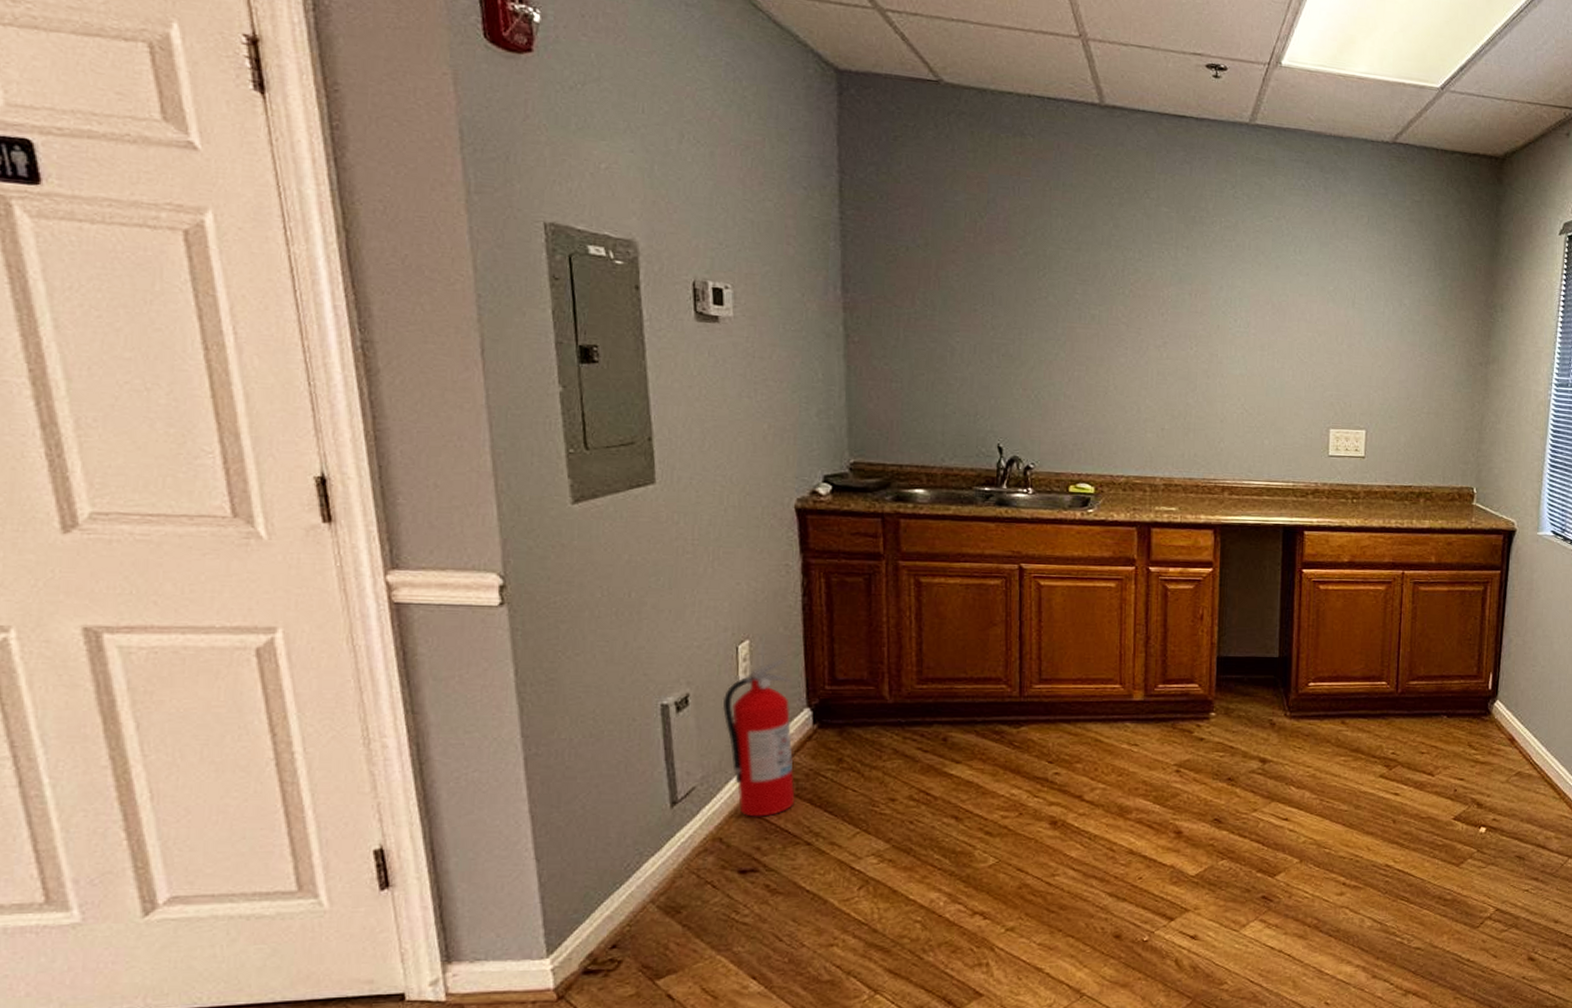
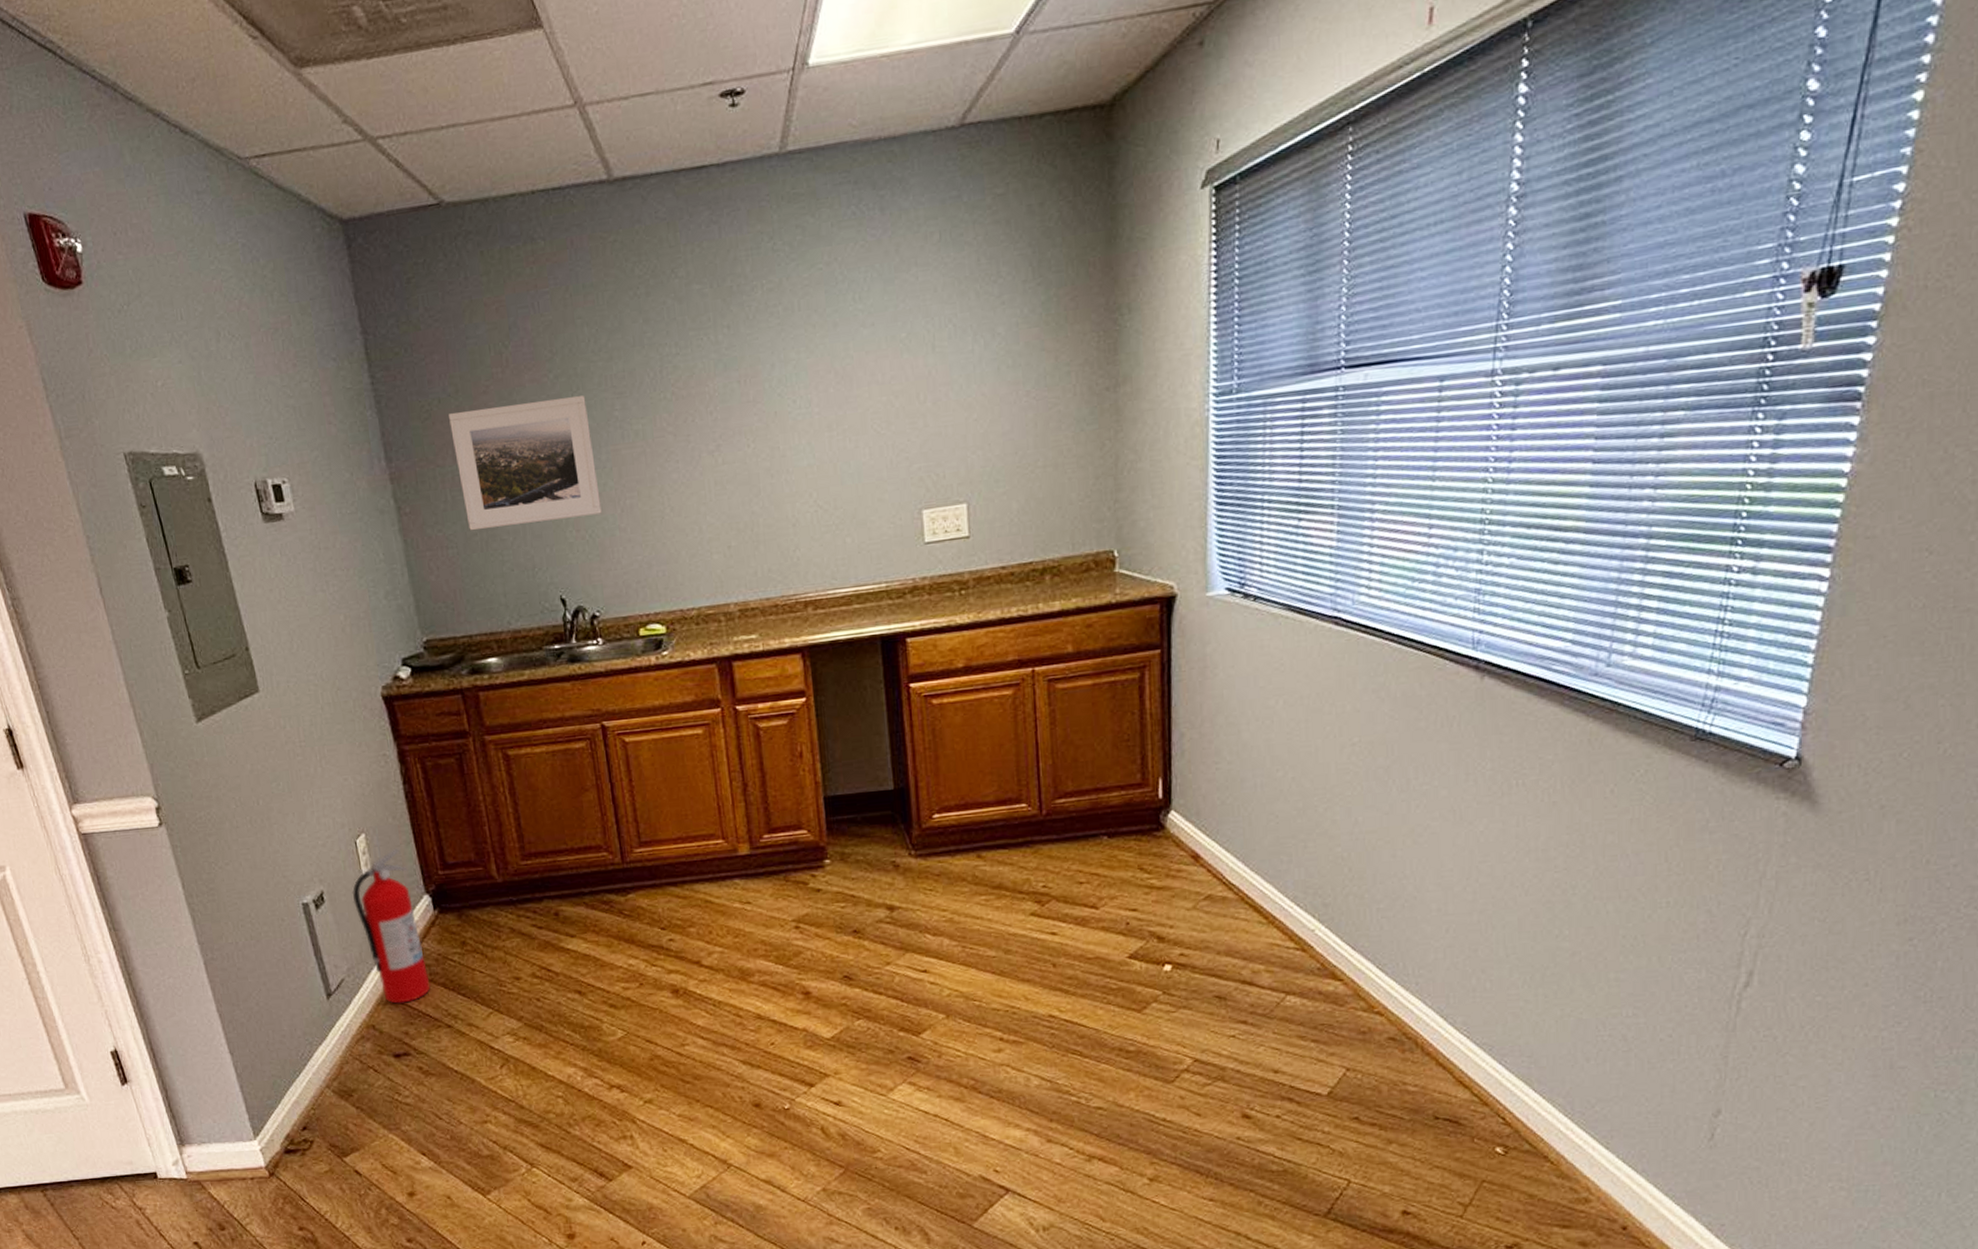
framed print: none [914,262,1051,379] -> present [449,396,602,531]

